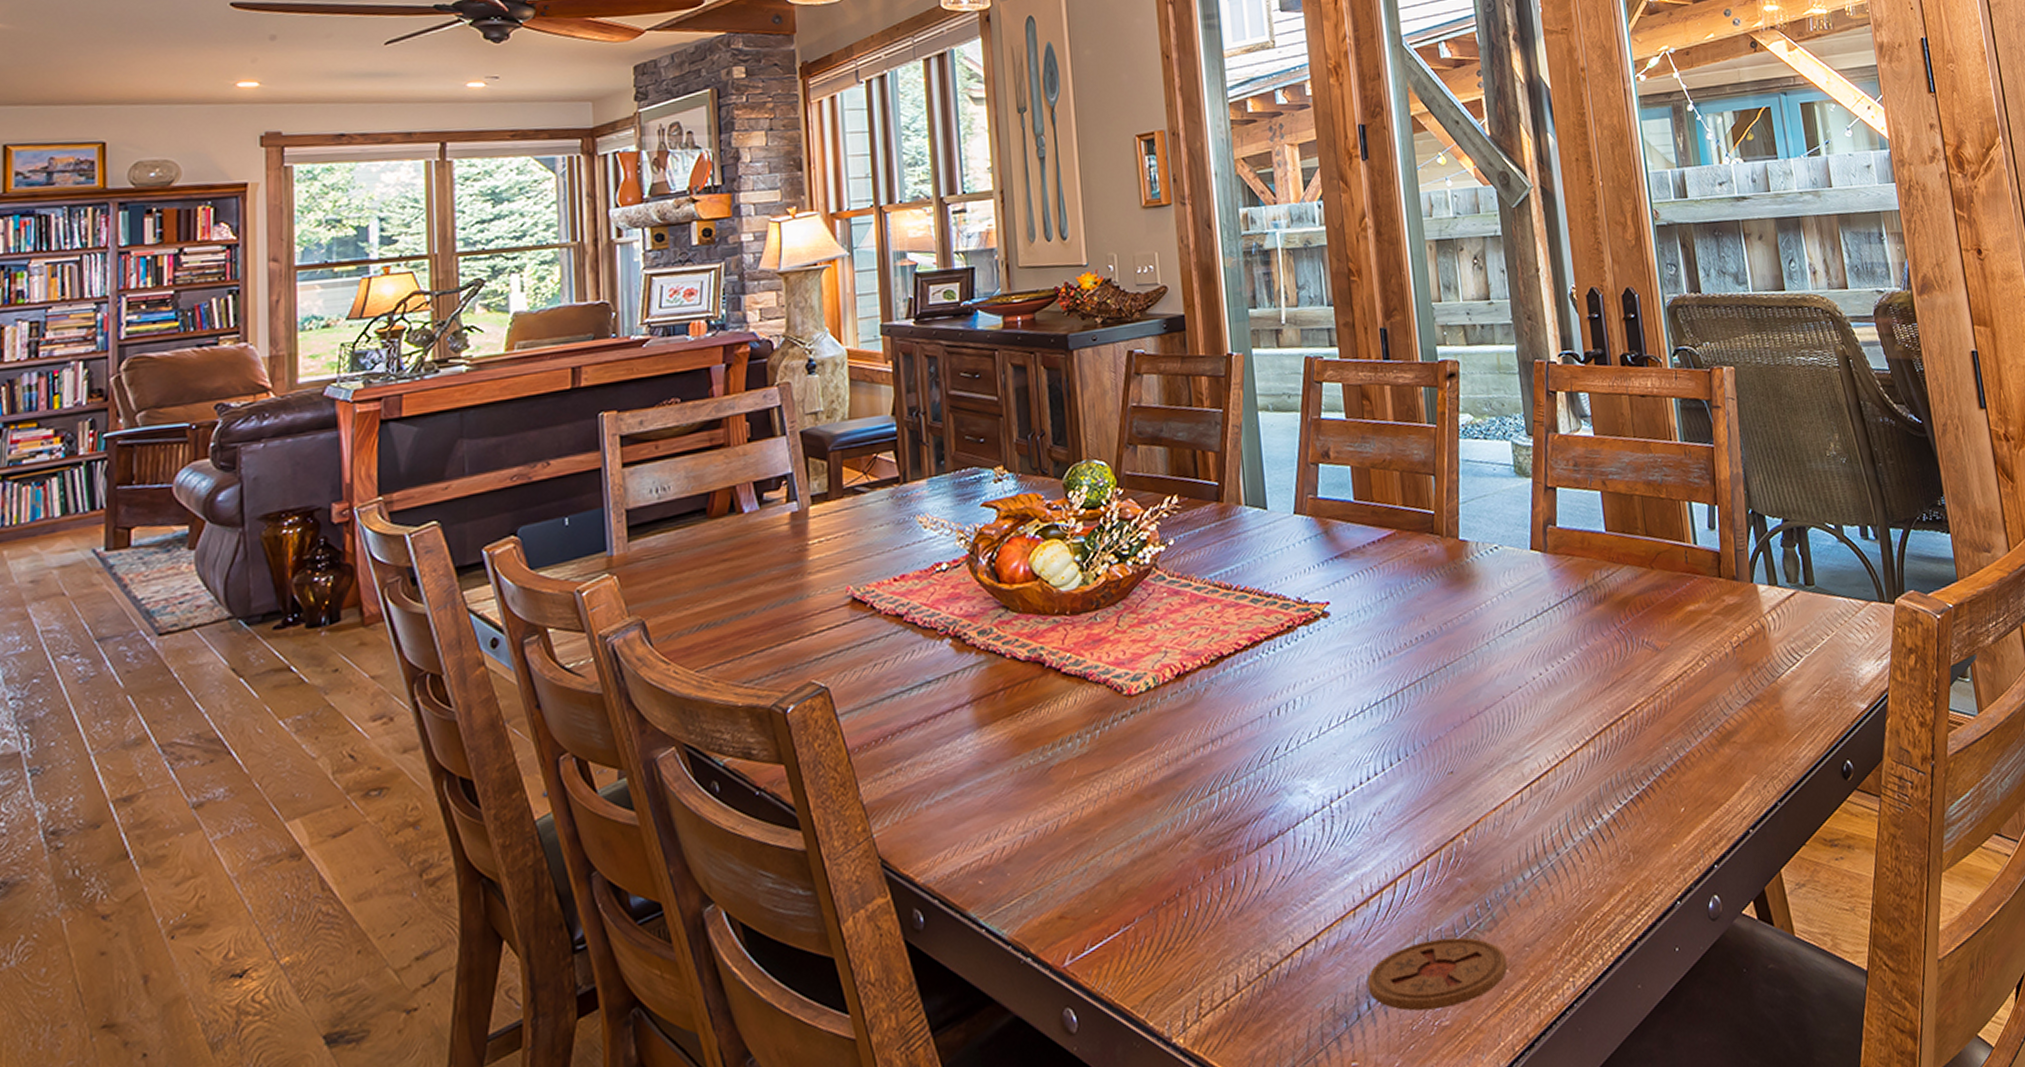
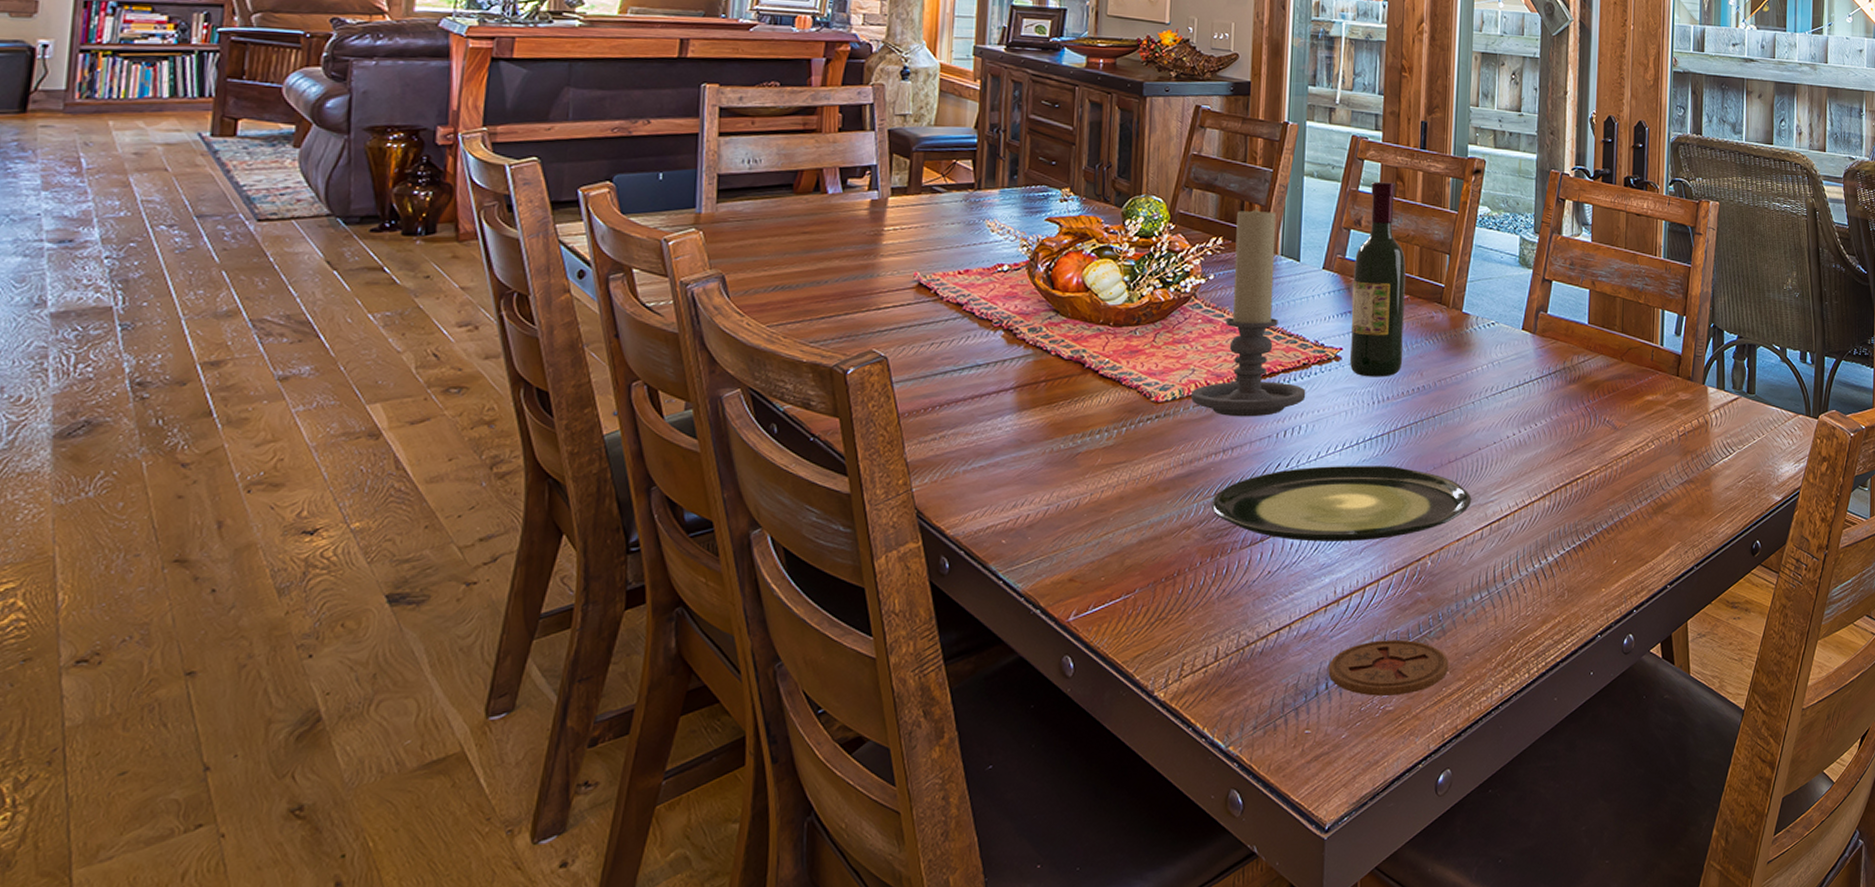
candle holder: none [1166,454,1296,701] -> present [1190,206,1306,417]
plate: none [1206,731,1504,836] -> present [1211,466,1472,542]
wine bottle: none [1328,402,1400,632] -> present [1349,181,1406,377]

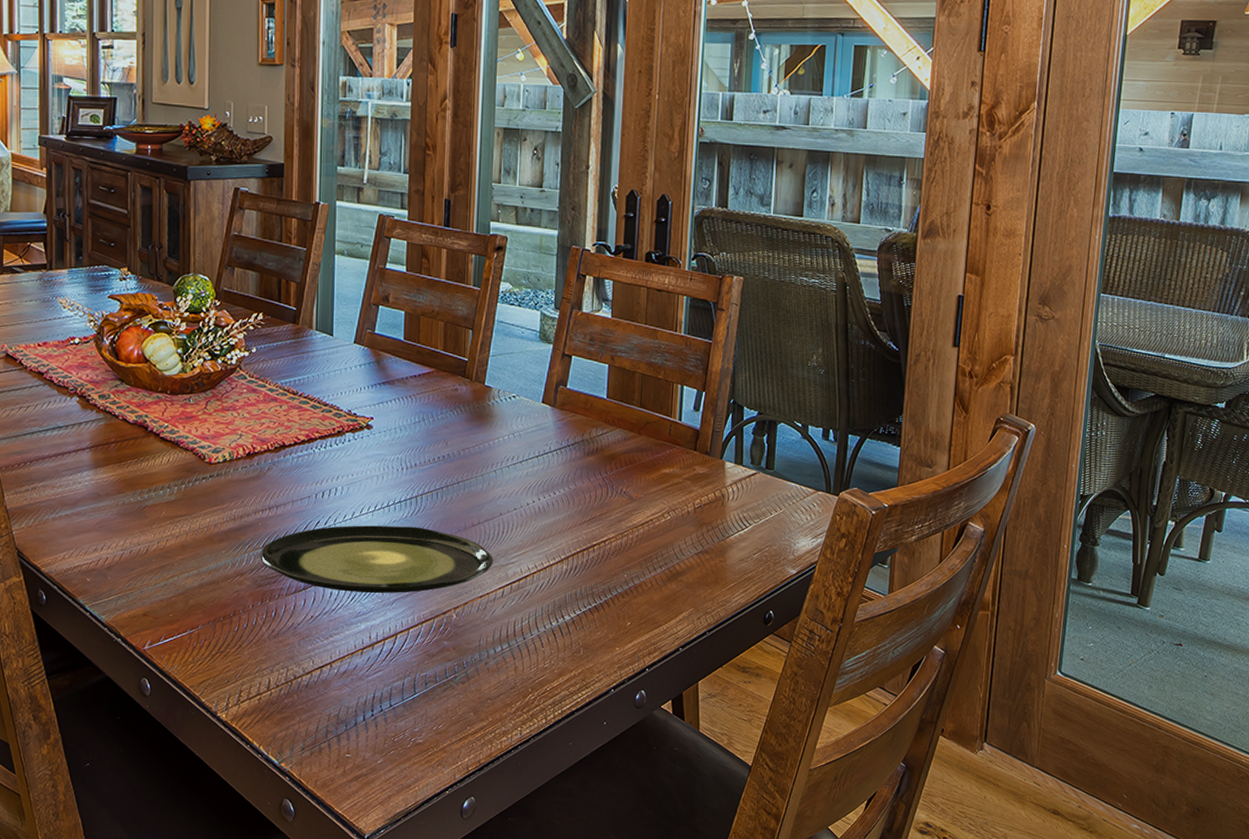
candle holder: present [1190,206,1306,417] -> none [239,284,341,479]
coaster: present [1328,639,1449,697] -> none [365,681,472,731]
wine bottle: present [1349,181,1406,377] -> none [379,259,431,445]

